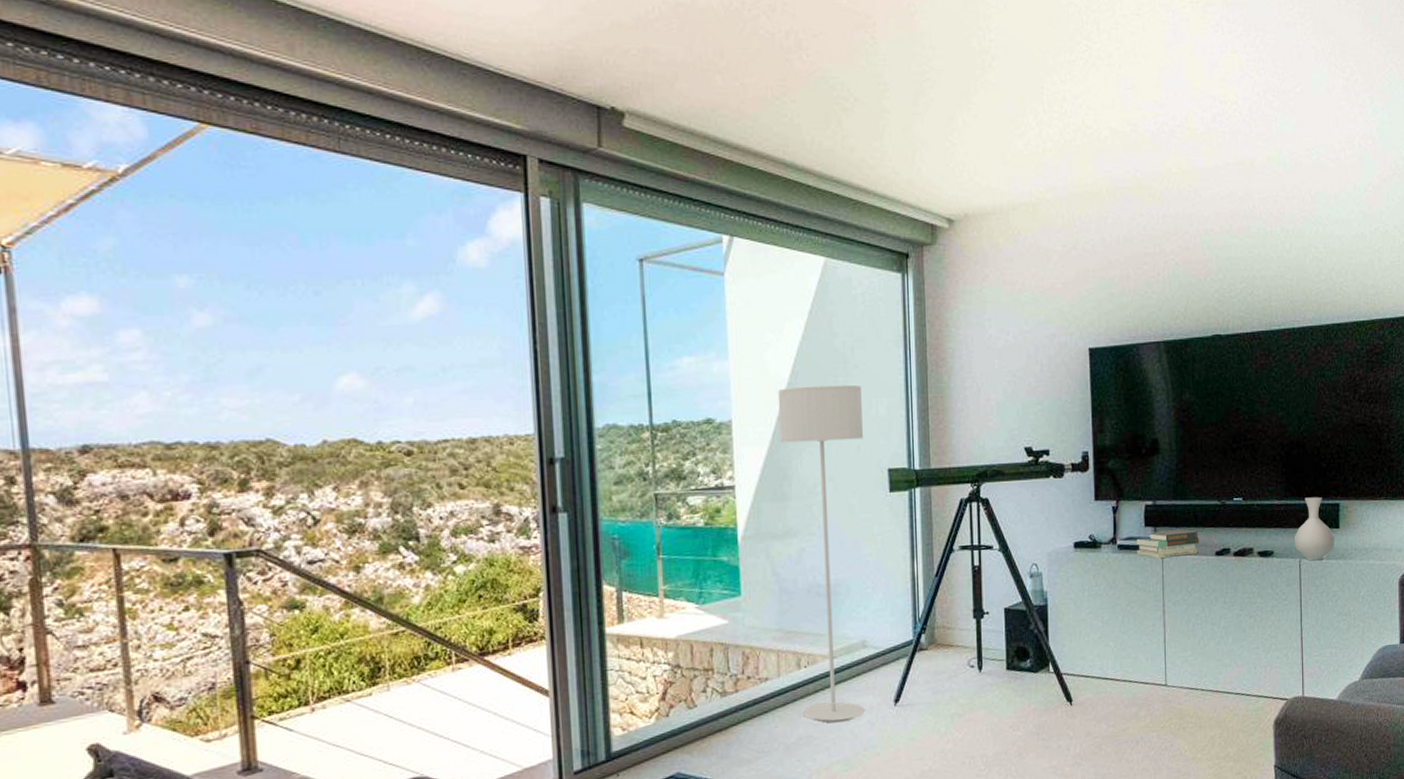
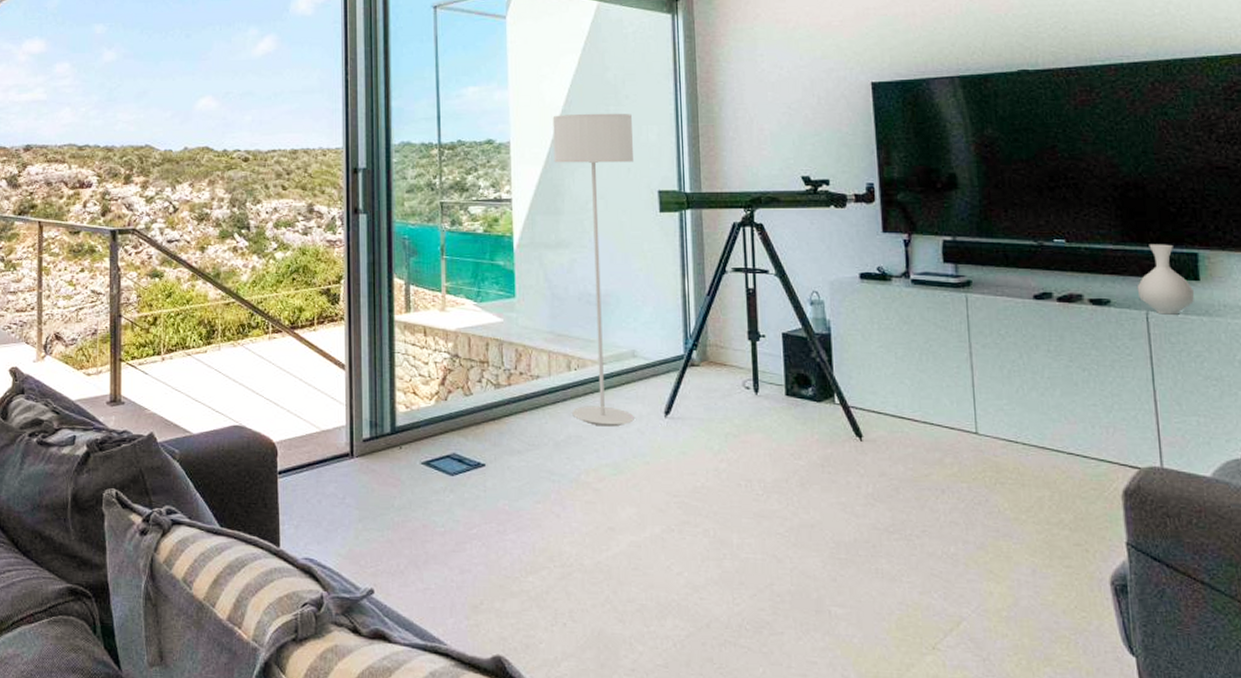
books: present [1137,529,1199,559] -> none [934,269,1012,298]

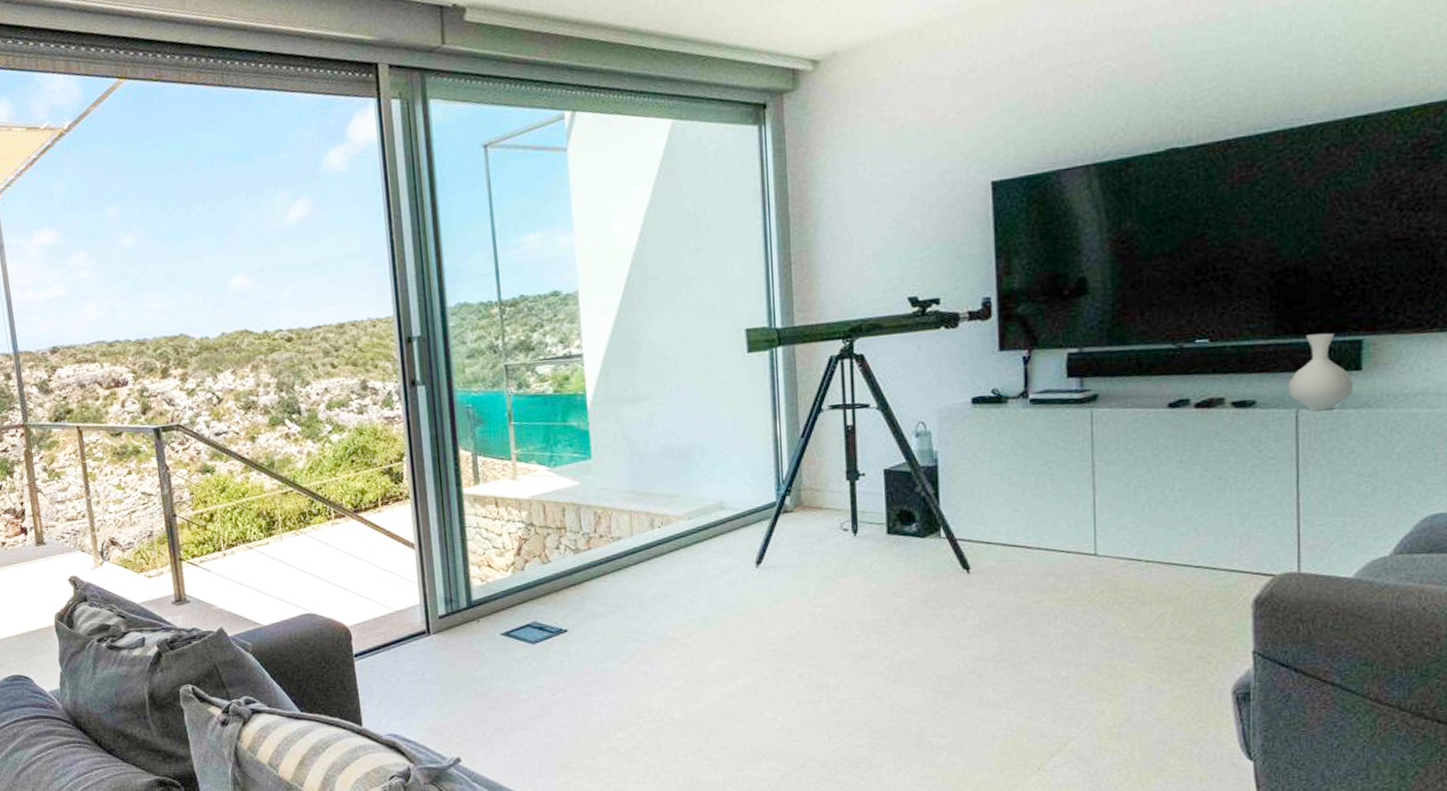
floor lamp: present [552,113,634,427] -> none [624,246,723,582]

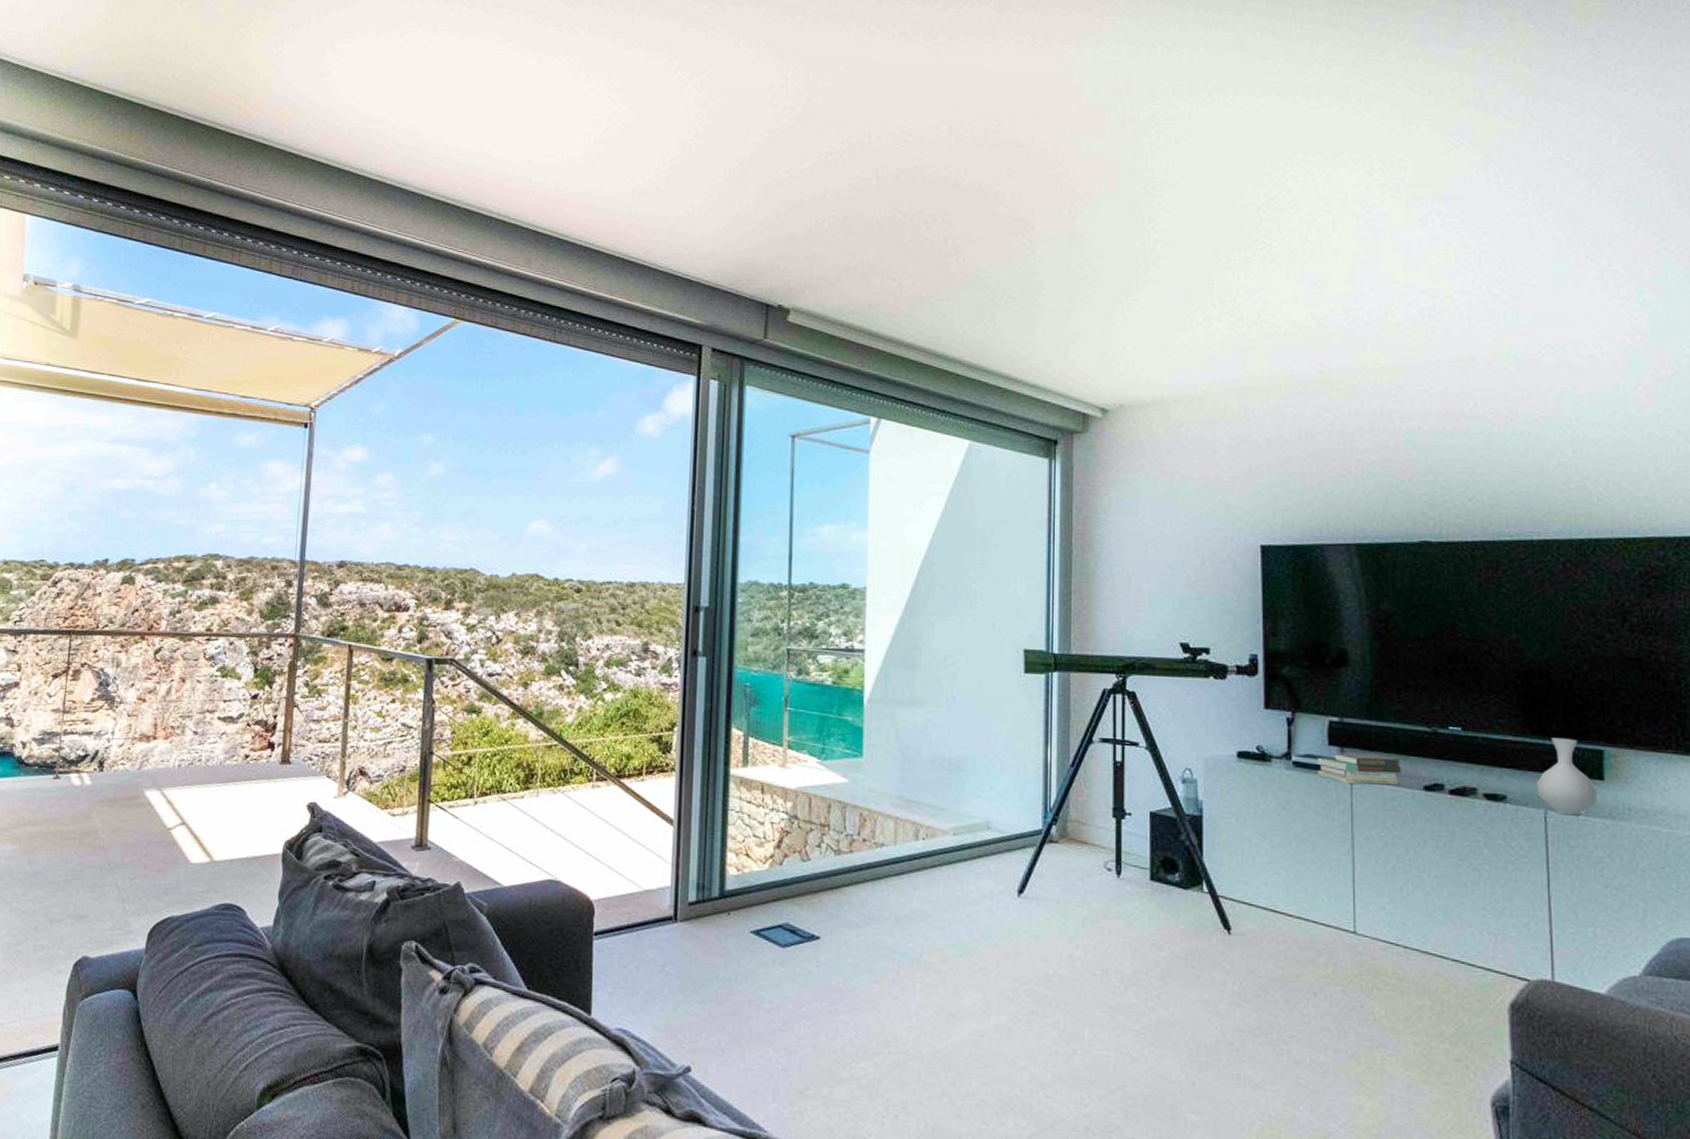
books: none [1056,379,1144,414] -> present [1317,752,1401,786]

